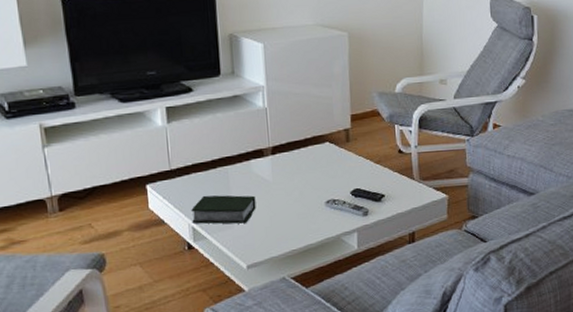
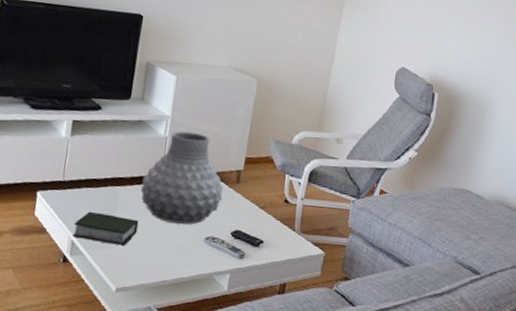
vase: none [250,98,336,193] -> present [140,130,224,224]

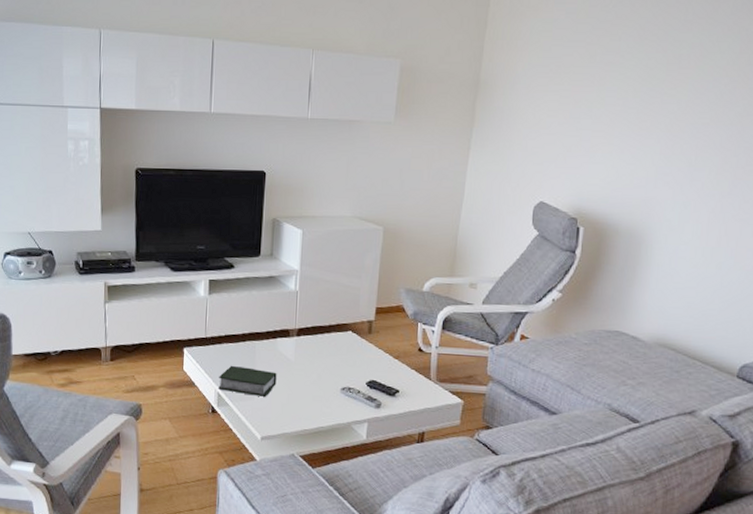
vase: present [140,130,224,224] -> none [276,284,356,376]

